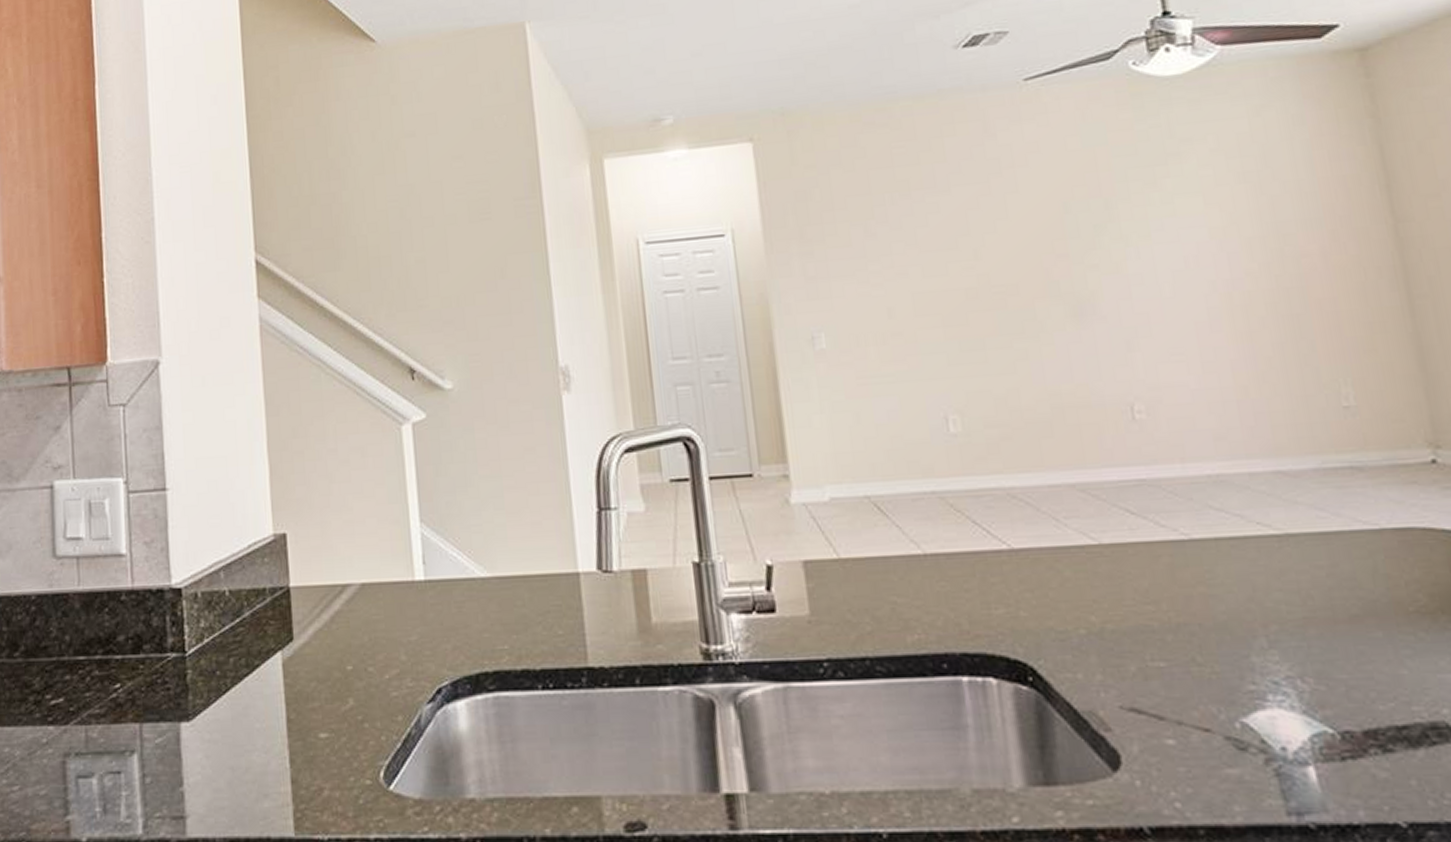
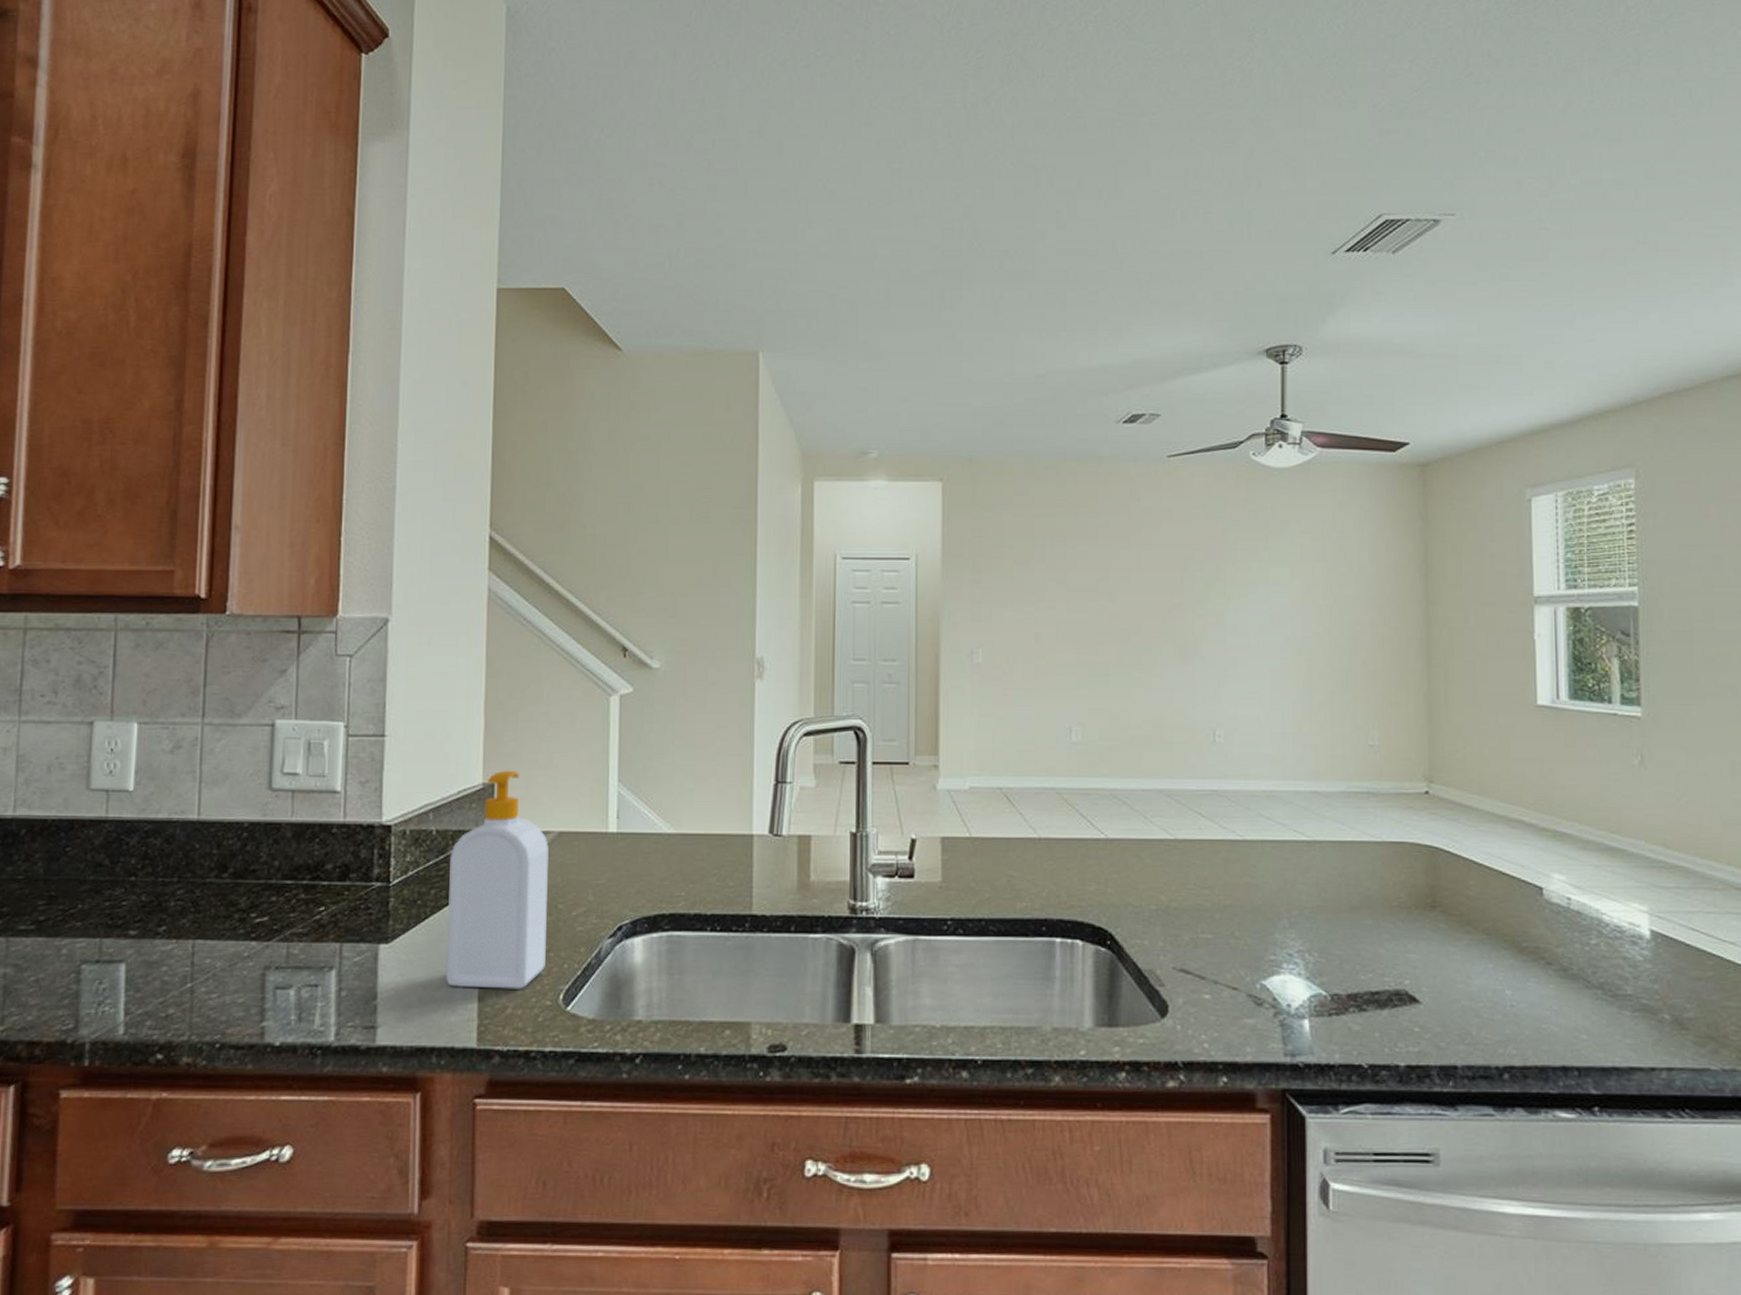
soap bottle: none [246,517,361,769] -> present [445,770,549,989]

